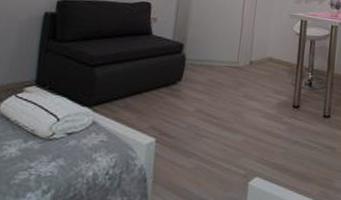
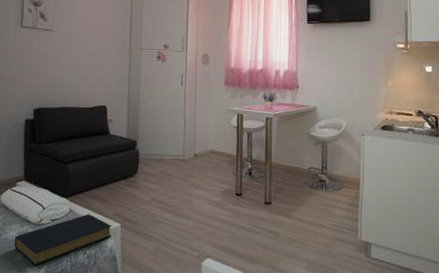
hardback book: none [12,127,145,191] -> present [14,214,112,266]

